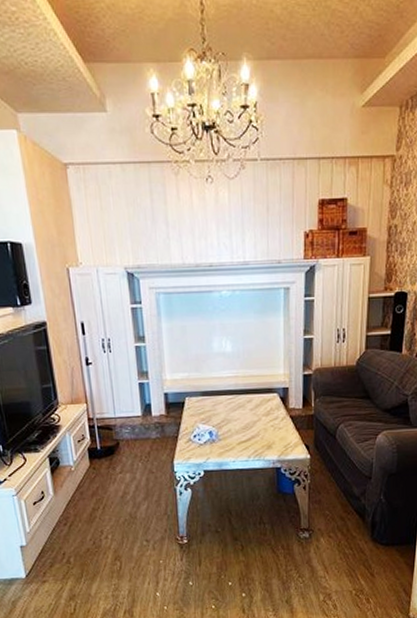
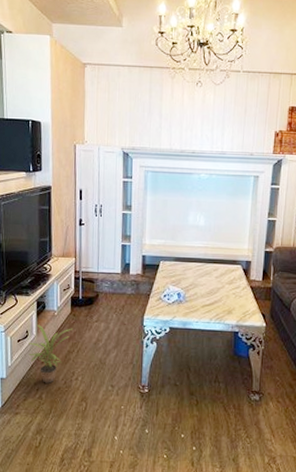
potted plant: none [46,483,94,546] -> present [28,324,72,384]

